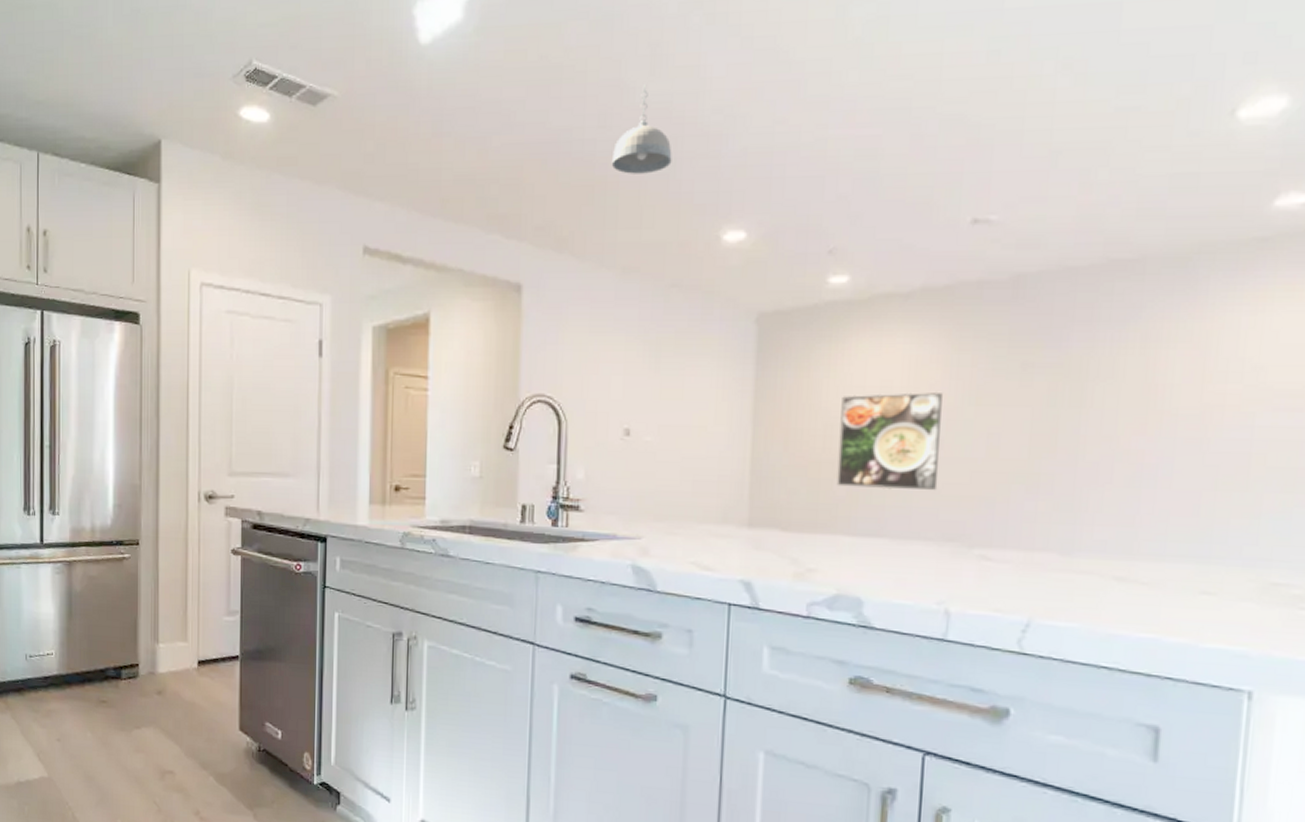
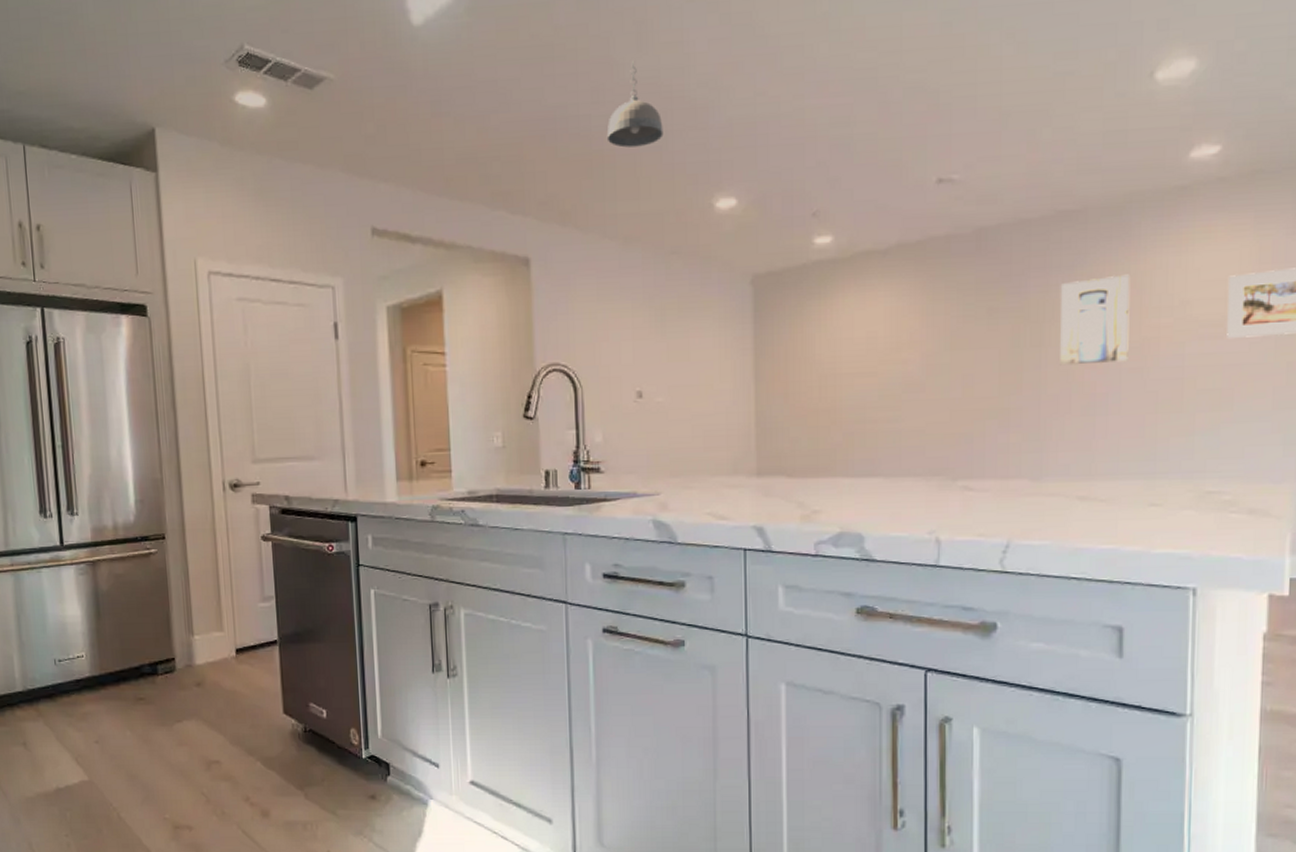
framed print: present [837,392,943,490] -> none [833,340,923,432]
wall art: none [1102,333,1194,431] -> present [1060,274,1131,366]

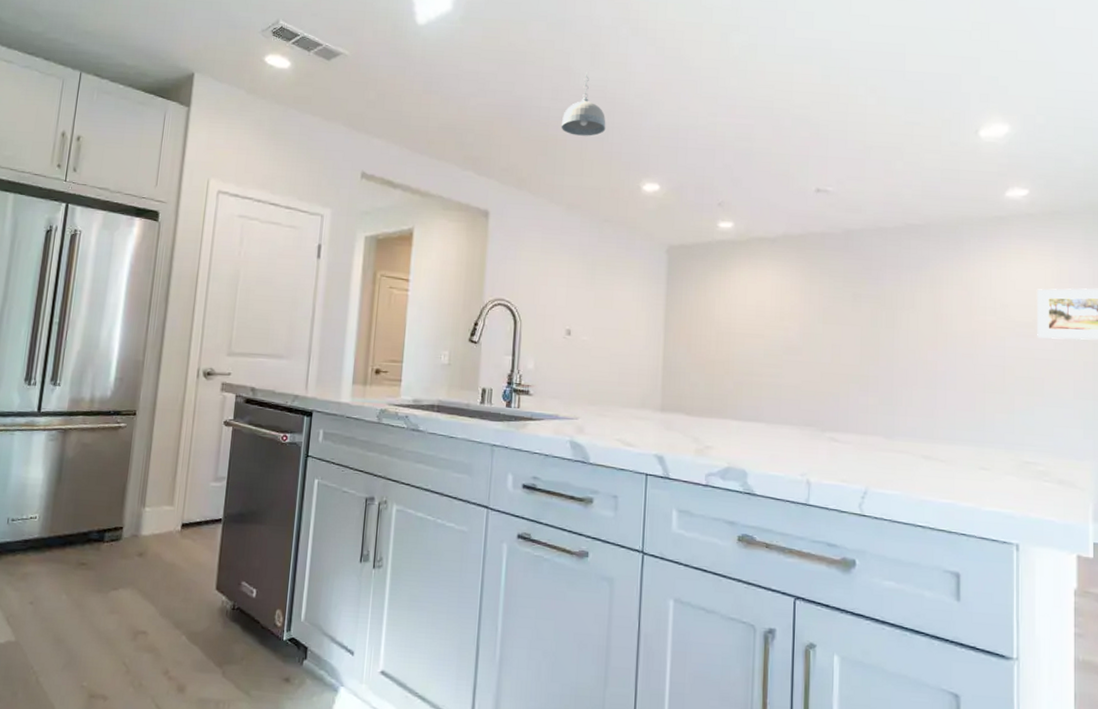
wall art: present [1060,274,1131,366] -> none [909,279,963,348]

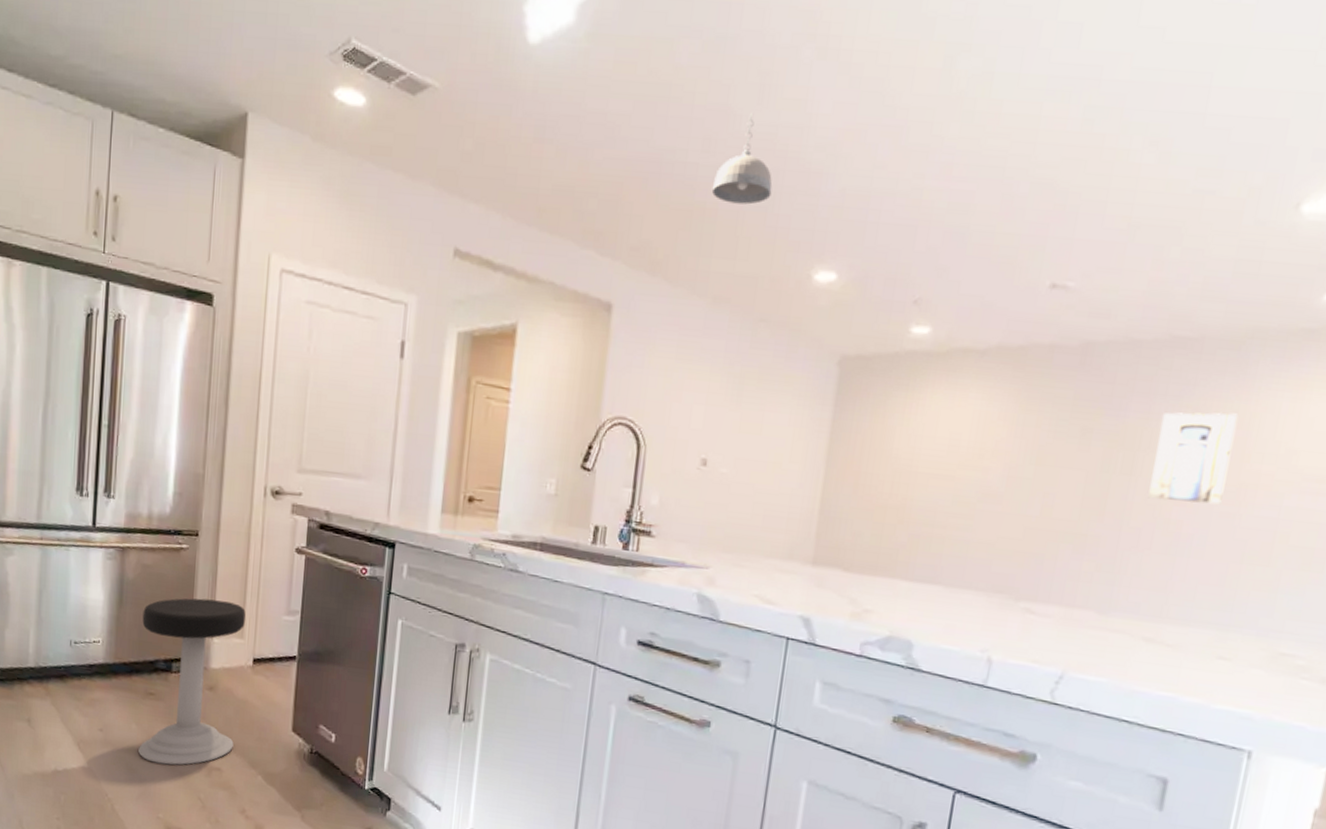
stool: none [67,471,177,633] -> present [138,598,246,766]
wall art: none [909,279,963,348] -> present [1148,412,1239,505]

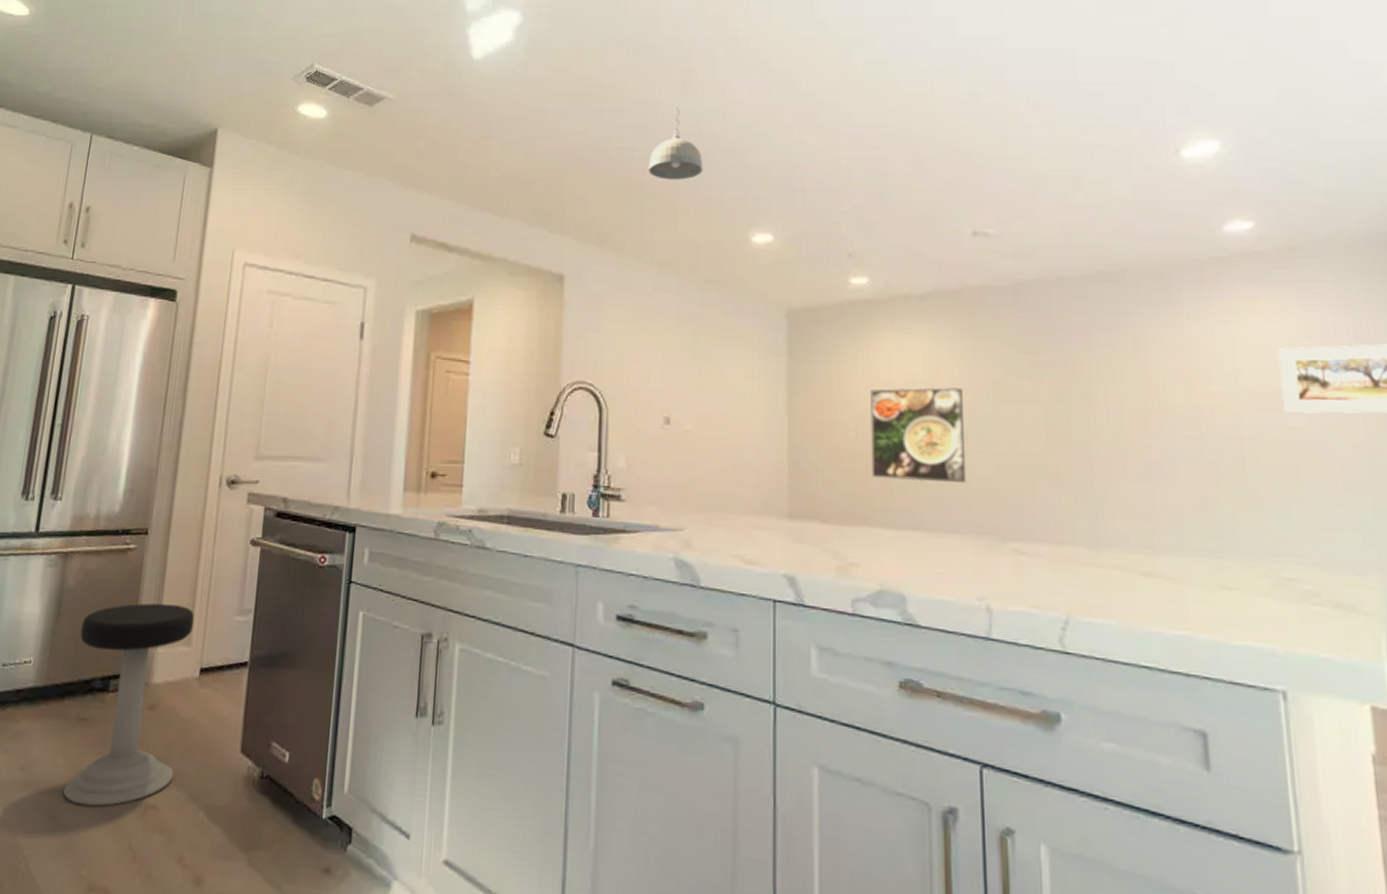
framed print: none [899,444,1007,543] -> present [870,387,967,482]
wall art: present [1148,412,1239,505] -> none [1105,338,1182,428]

